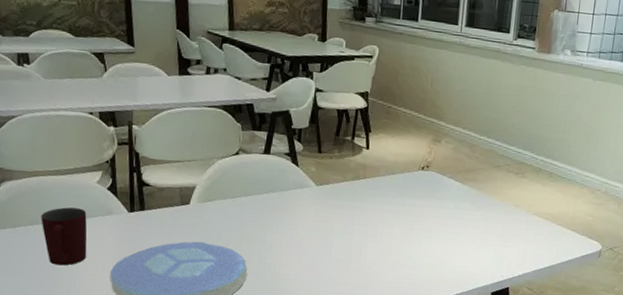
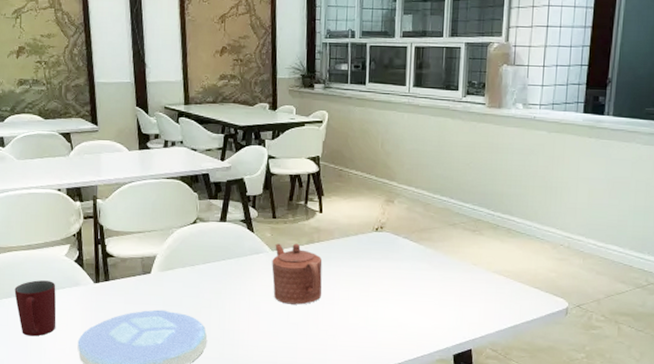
teapot: none [316,178,367,241] -> present [272,243,323,305]

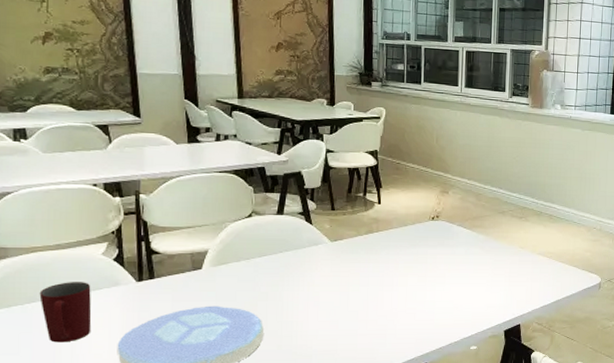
teapot: present [272,243,323,305] -> none [331,233,382,293]

